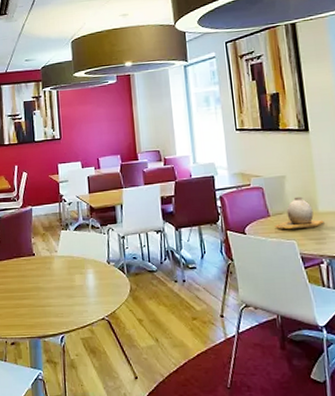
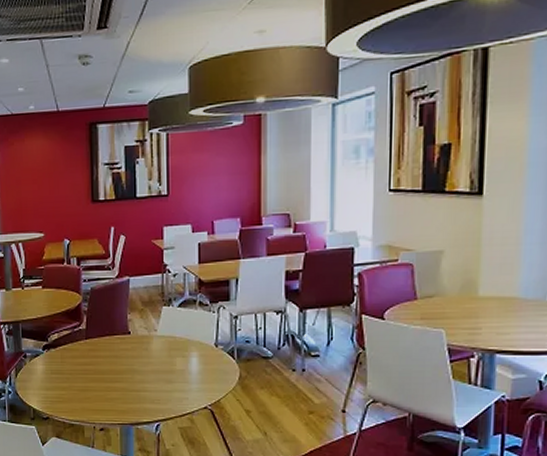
vase: present [274,196,324,230] -> none [421,277,483,317]

